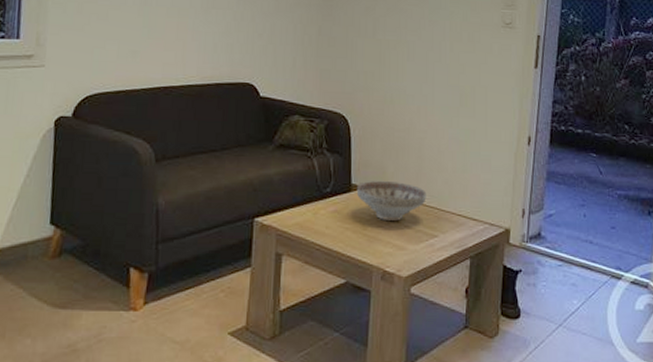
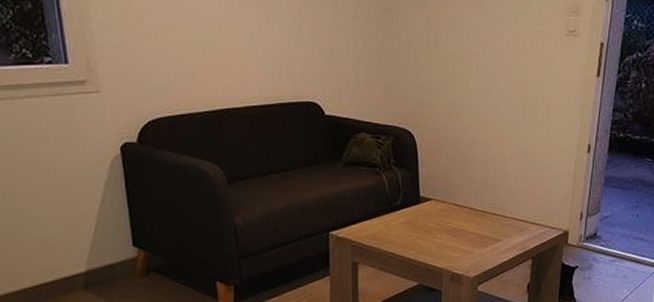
decorative bowl: present [356,181,427,222] -> none [425,192,491,230]

